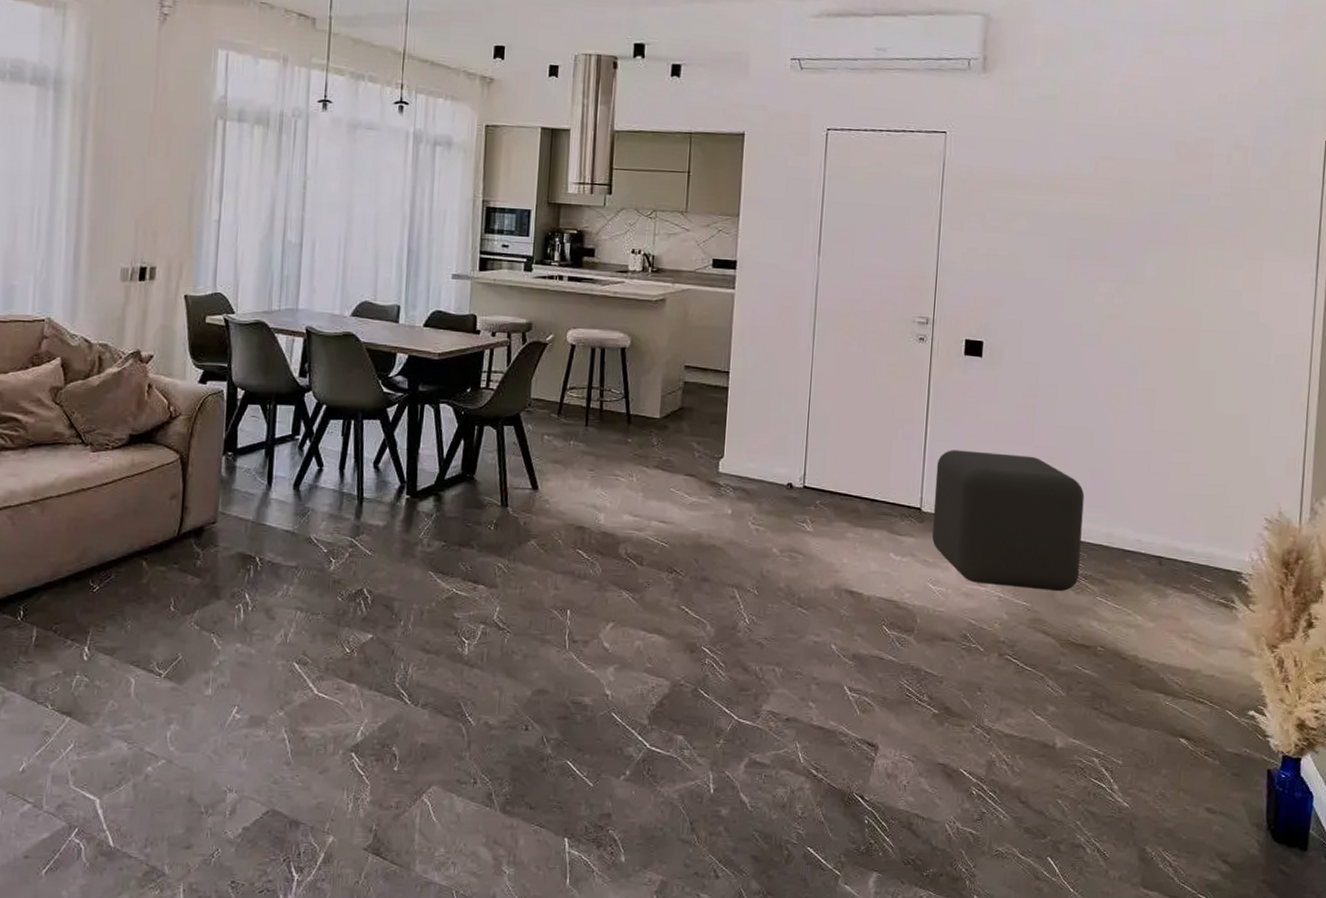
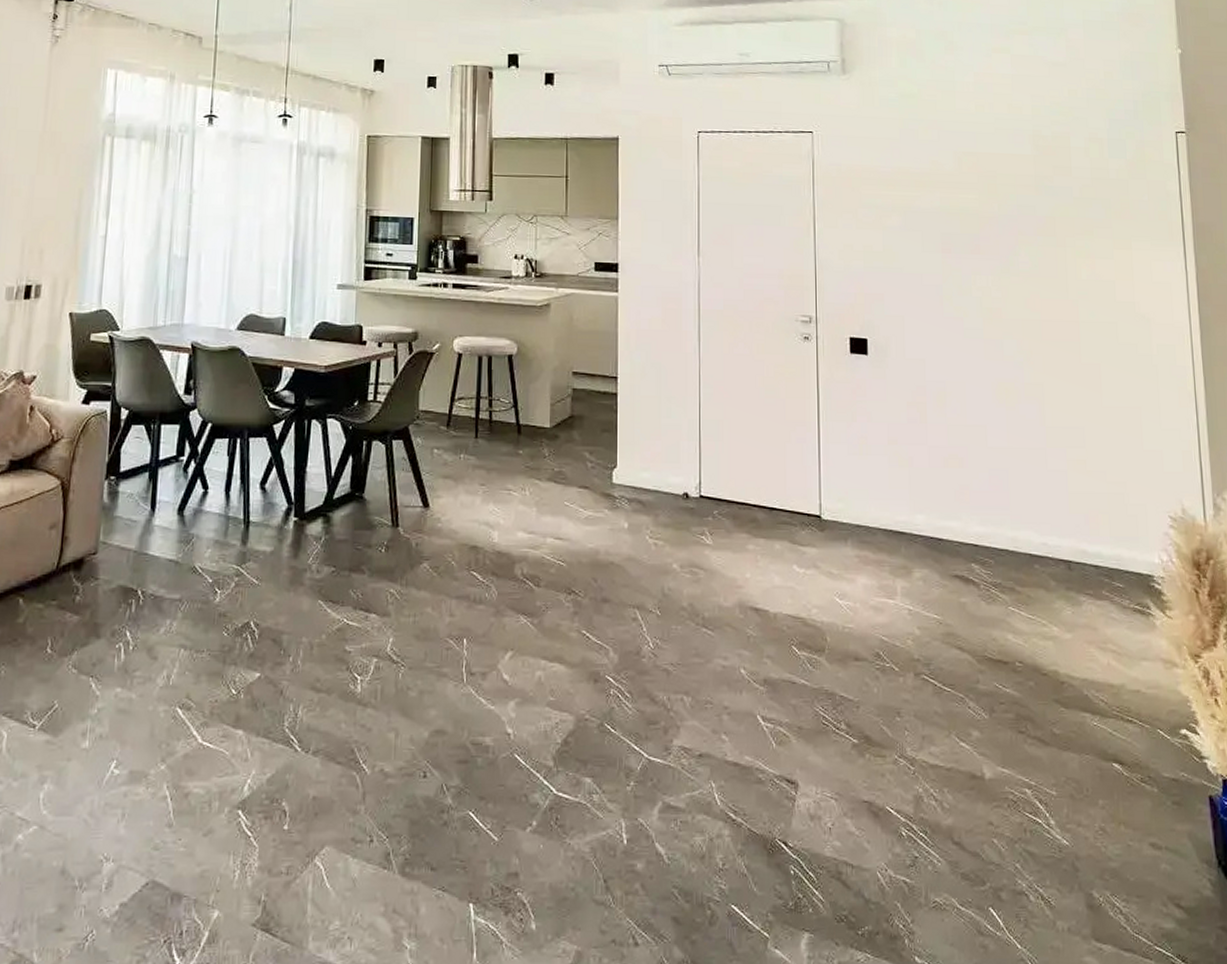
cube: present [932,450,1085,591] -> none [832,452,988,601]

